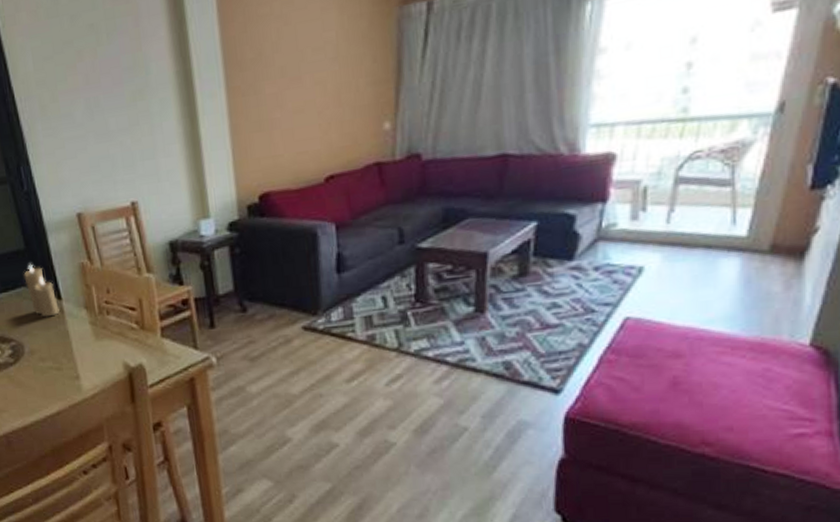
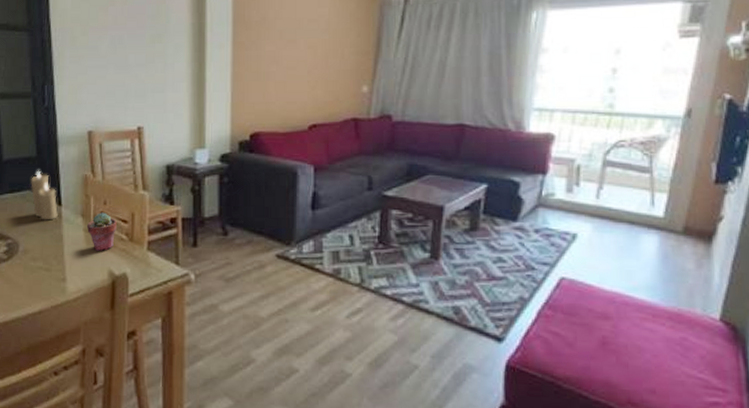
potted succulent: none [93,301,125,344] -> present [87,212,117,251]

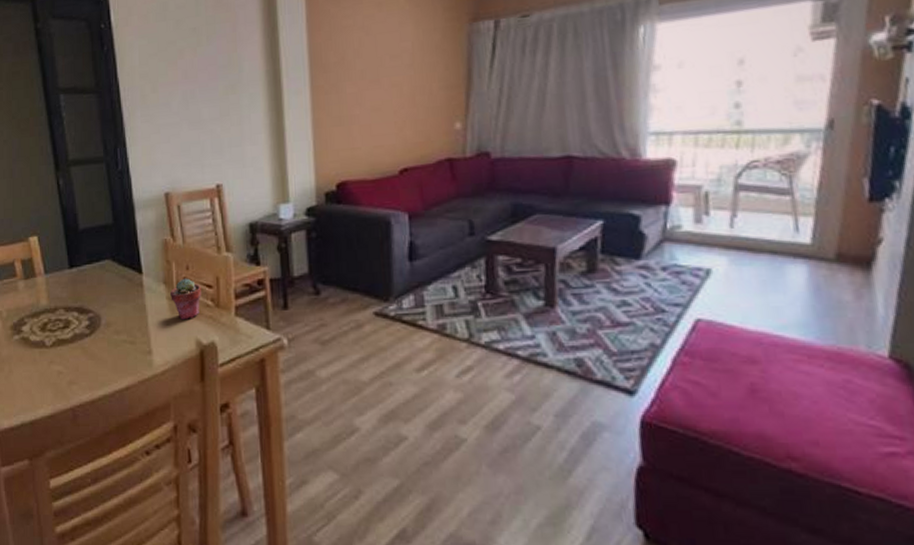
candle: present [30,170,58,220] -> none [109,238,139,291]

